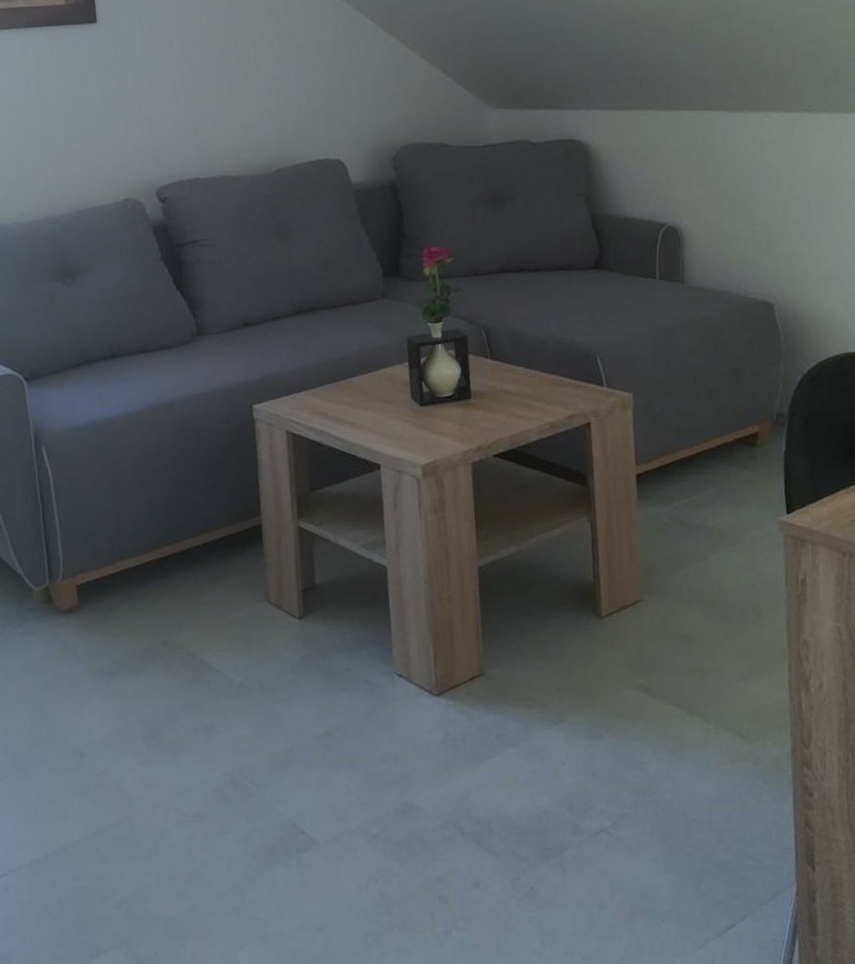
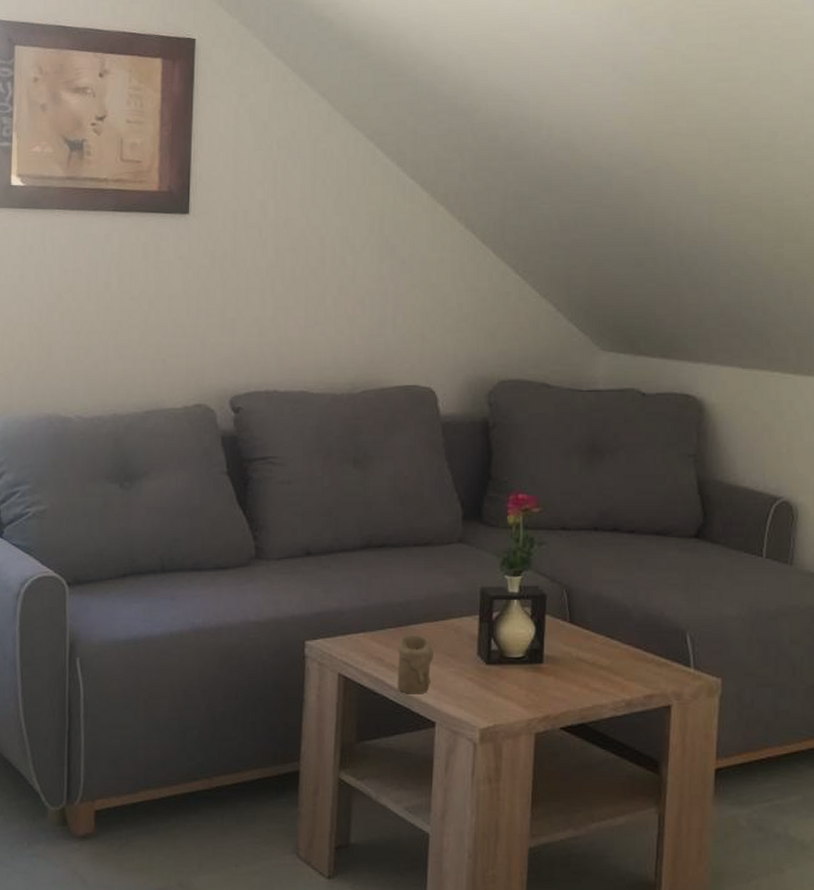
candle: none [338,386,372,442] -> present [397,634,433,694]

